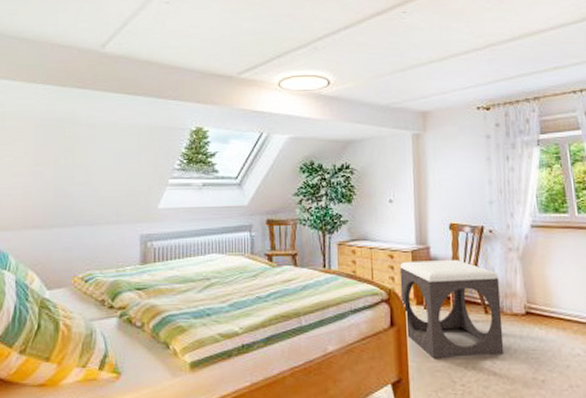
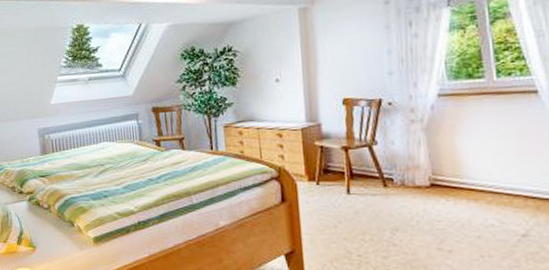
footstool: present [399,260,504,359] -> none [289,135,405,232]

